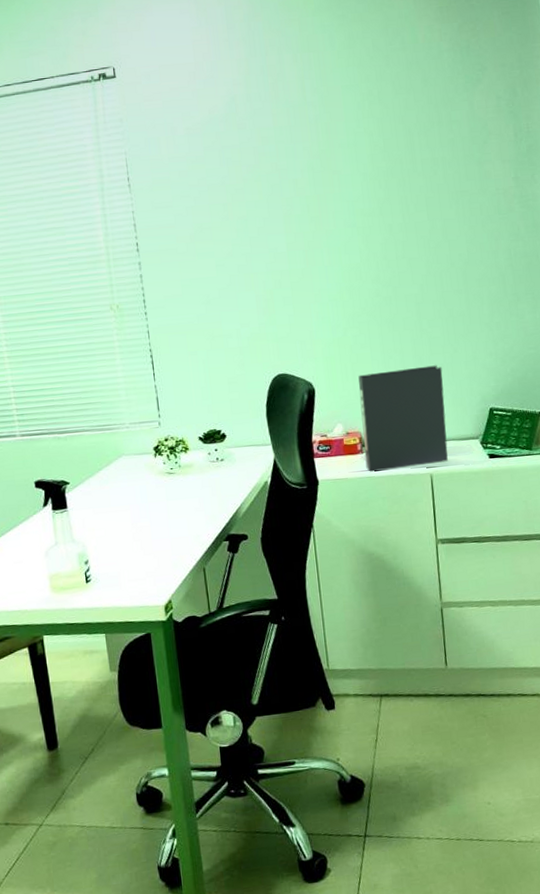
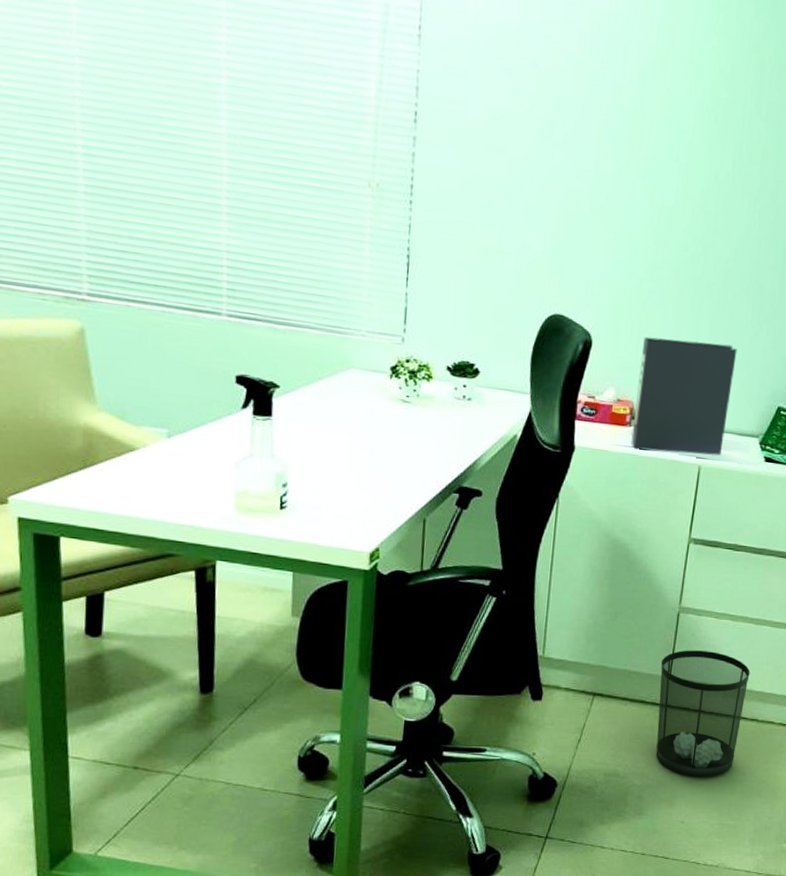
waste bin: none [435,637,525,758] -> present [656,650,750,777]

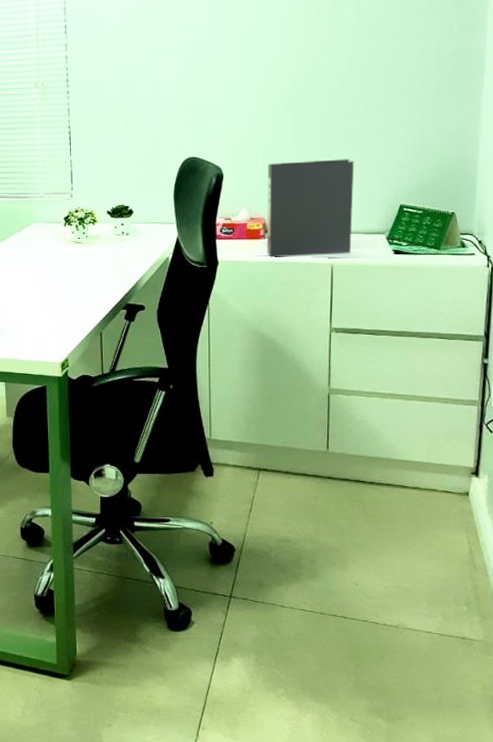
waste bin: present [656,650,750,777] -> none [317,426,406,542]

